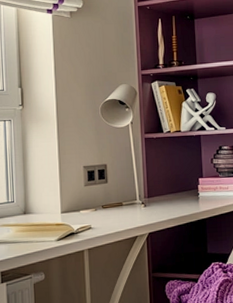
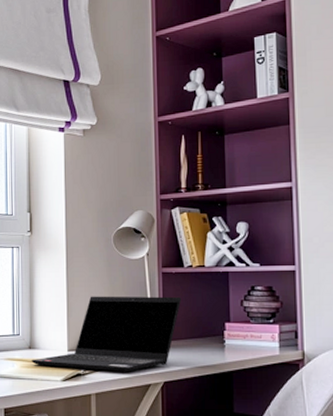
laptop computer: none [26,158,162,229] -> present [31,296,182,372]

